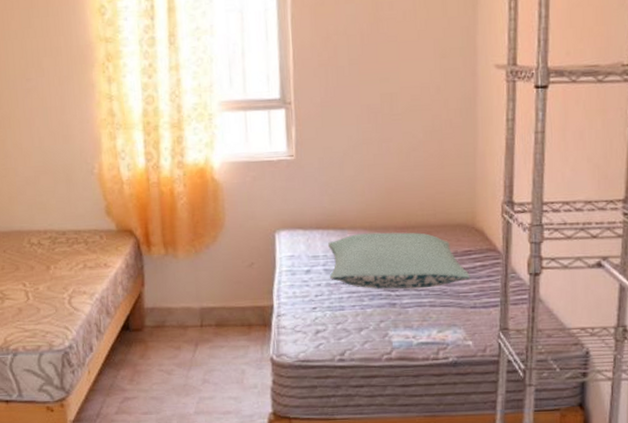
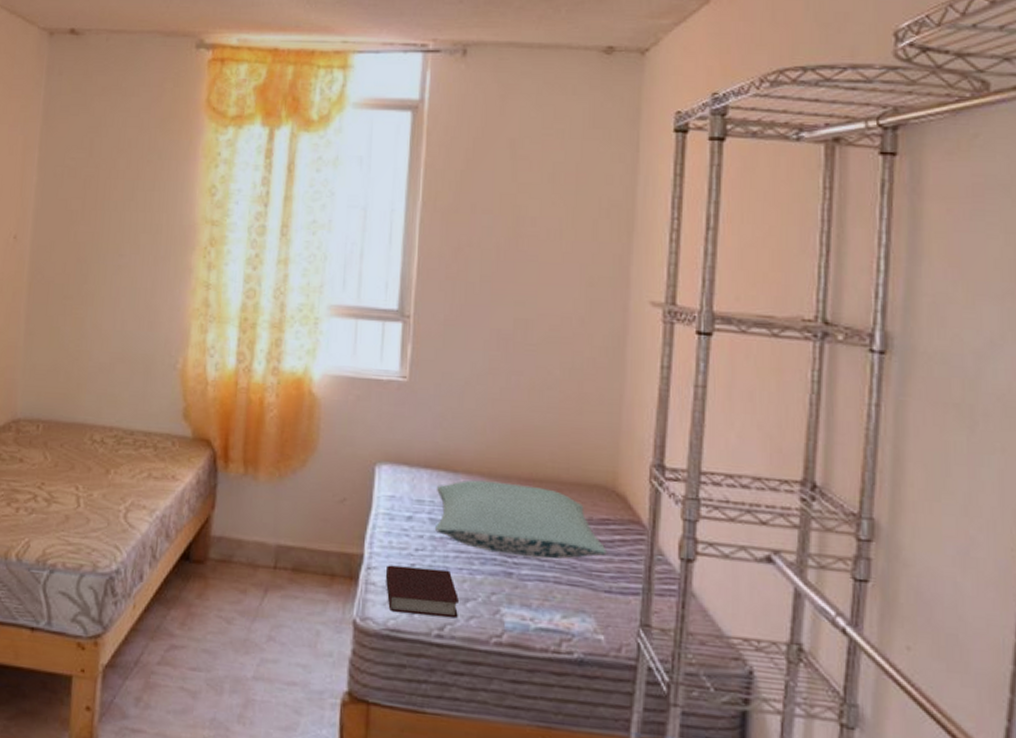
book: none [292,308,355,346] -> present [385,565,460,618]

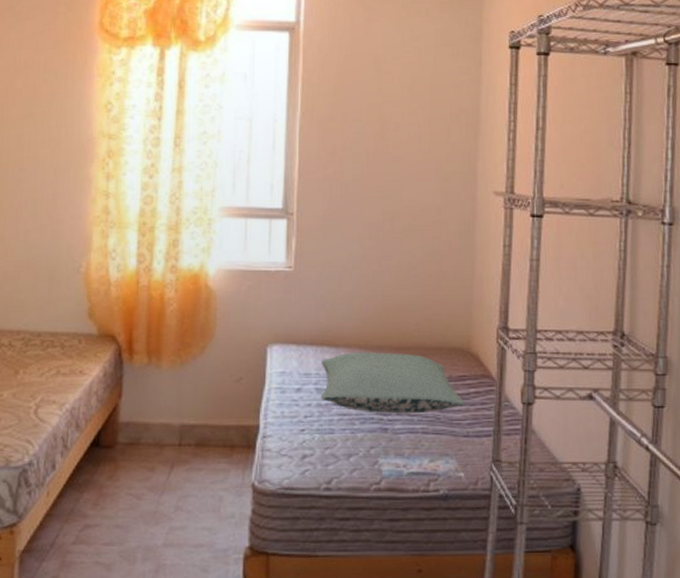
book: present [385,565,460,618] -> none [279,432,344,472]

